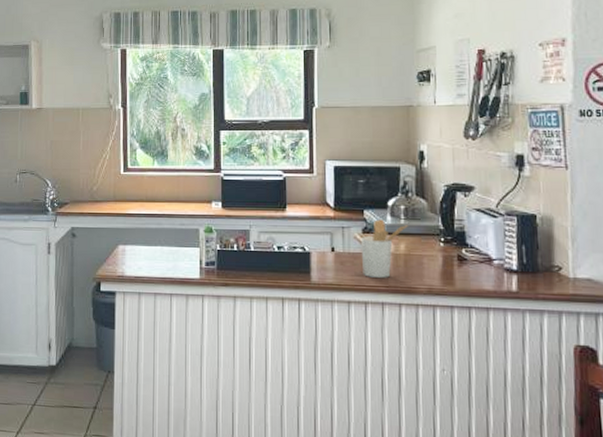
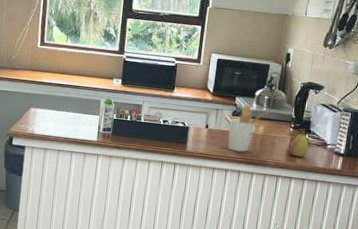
fruit: none [443,241,468,279] -> present [289,128,309,157]

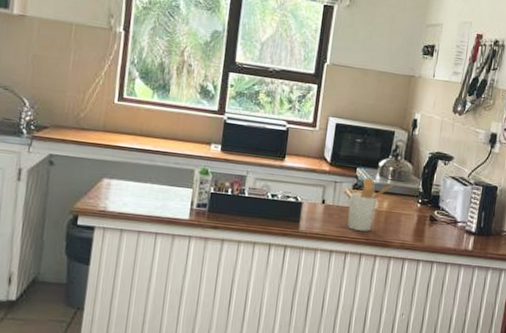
fruit: present [289,128,309,157] -> none [416,204,438,237]

